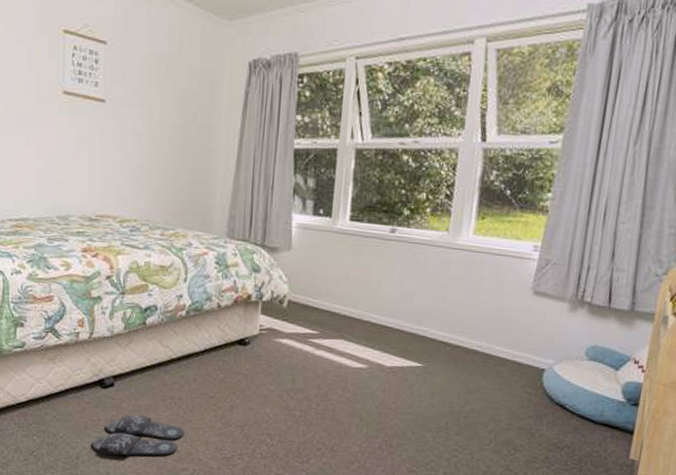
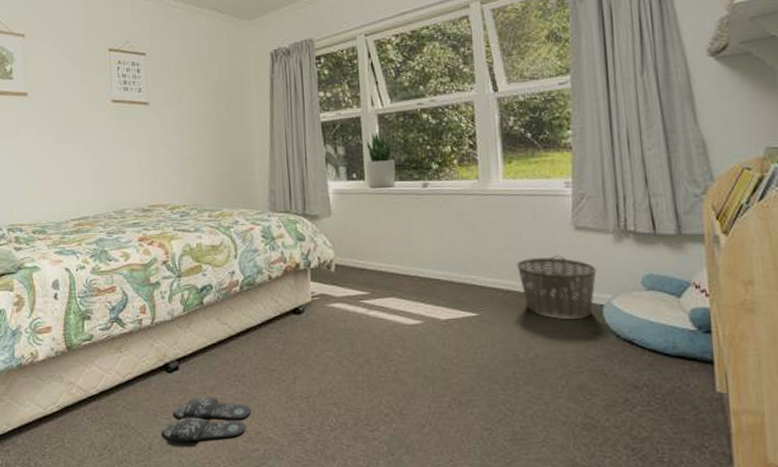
planter: none [334,168,366,230] -> present [366,133,396,190]
basket: none [469,316,546,381] -> present [516,255,597,320]

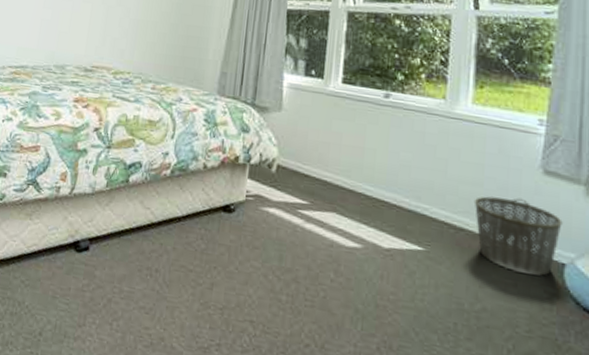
slippers: present [162,397,251,442] -> none [57,285,159,340]
planter: present [366,133,396,190] -> none [326,30,359,93]

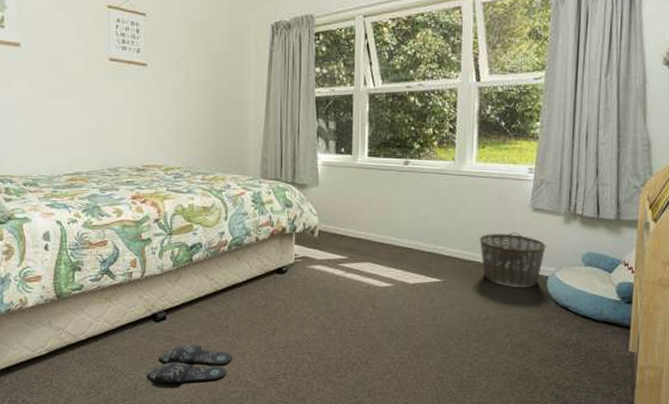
slippers: none [57,285,159,340] -> present [148,344,232,384]

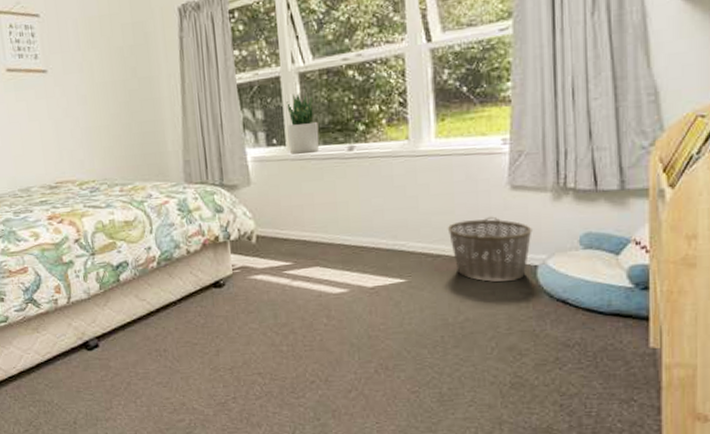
slippers: present [148,344,232,384] -> none [86,372,175,416]
planter: none [354,111,381,164] -> present [286,93,320,155]

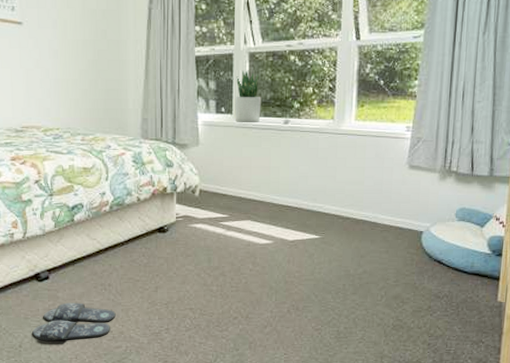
slippers: none [86,372,175,416] -> present [32,302,116,341]
basket: present [447,216,532,283] -> none [356,189,422,243]

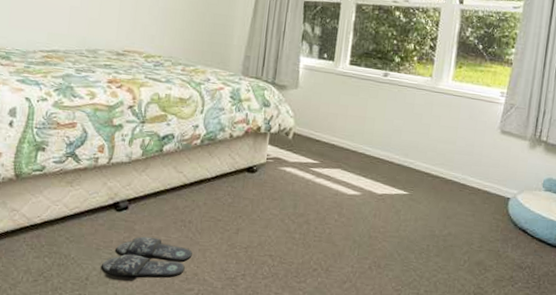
planter: present [235,70,261,124] -> none [336,20,364,73]

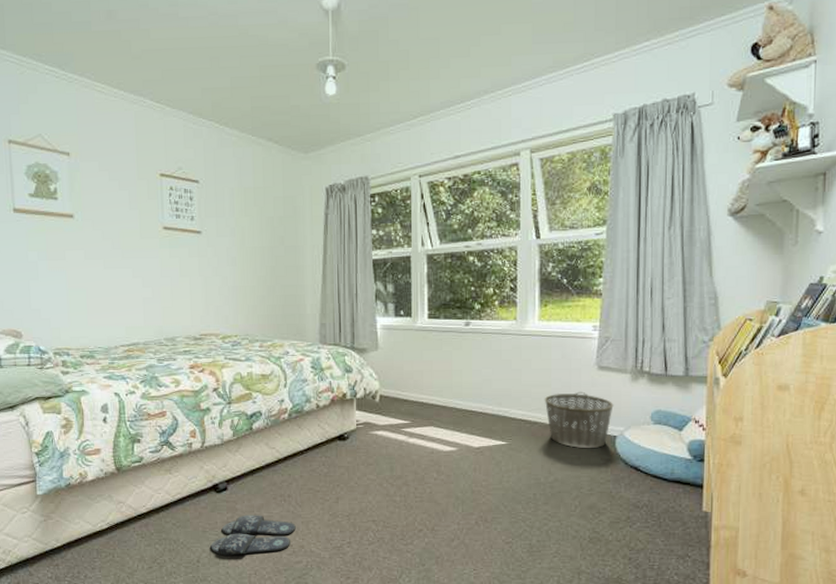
basket: none [448,151,511,208] -> present [544,391,614,449]

